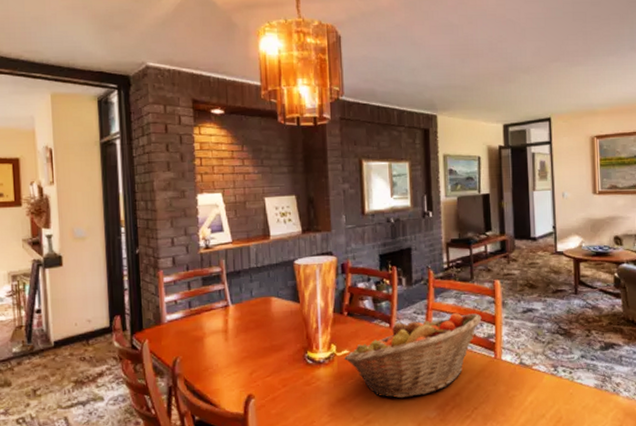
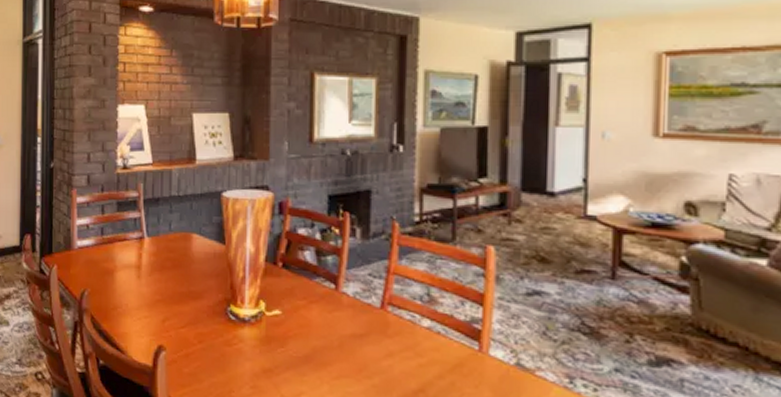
fruit basket: present [343,313,482,399] -> none [273,283,464,384]

